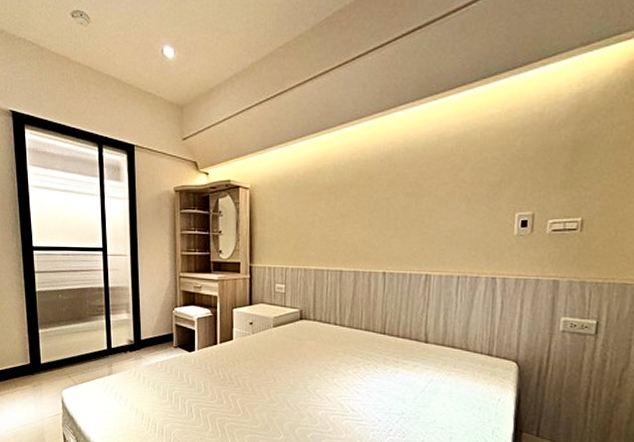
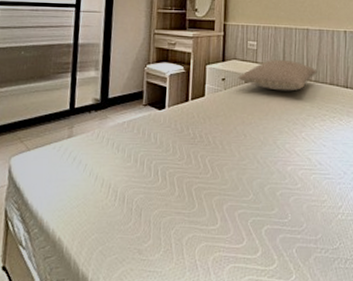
pillow: none [266,303,351,337] -> present [238,59,317,91]

